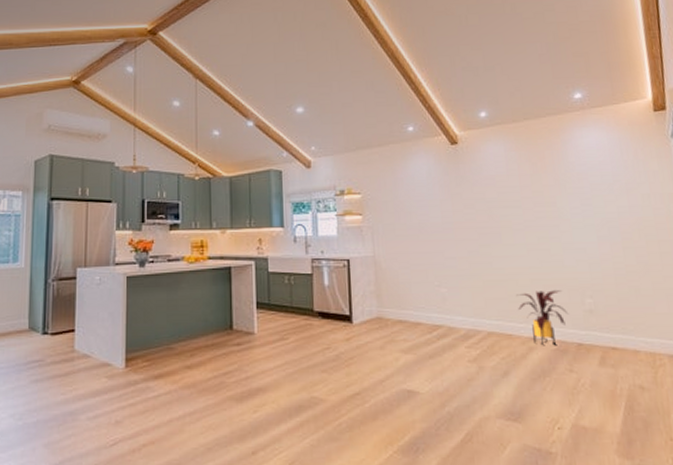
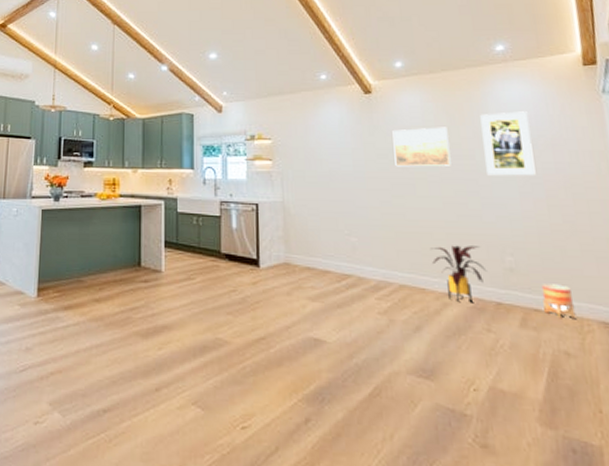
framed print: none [478,175,534,216] -> present [392,127,451,167]
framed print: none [560,157,612,221] -> present [480,111,536,176]
planter: none [618,322,650,354] -> present [541,284,577,318]

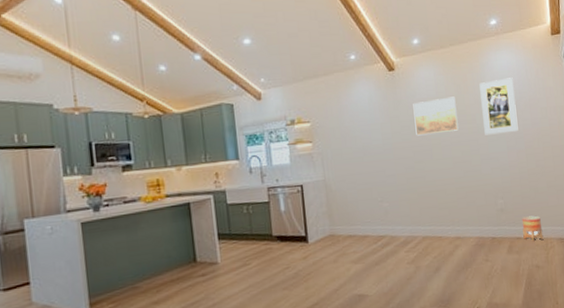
house plant: present [431,245,487,303] -> none [445,195,485,243]

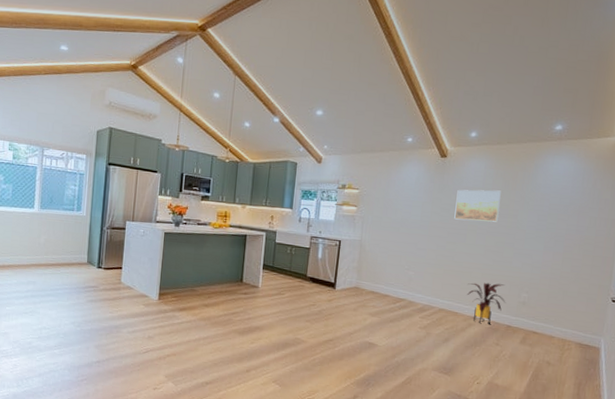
house plant: none [445,195,485,243] -> present [467,282,506,325]
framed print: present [479,77,519,135] -> none [523,182,567,234]
planter: present [521,215,544,241] -> none [540,314,563,340]

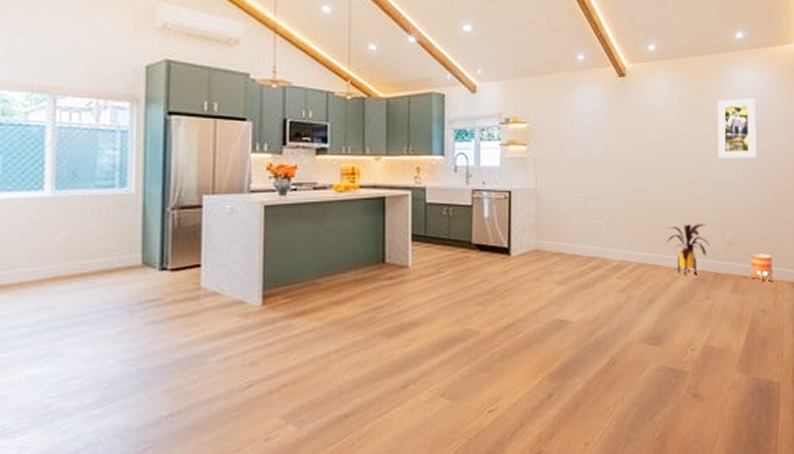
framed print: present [454,189,501,222] -> none [642,112,690,151]
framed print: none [523,182,567,234] -> present [718,98,756,159]
planter: none [540,314,563,340] -> present [750,253,773,282]

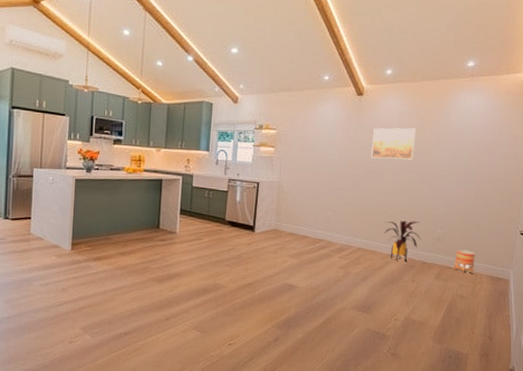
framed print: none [642,112,690,151] -> present [371,127,416,160]
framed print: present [718,98,756,159] -> none [438,119,478,170]

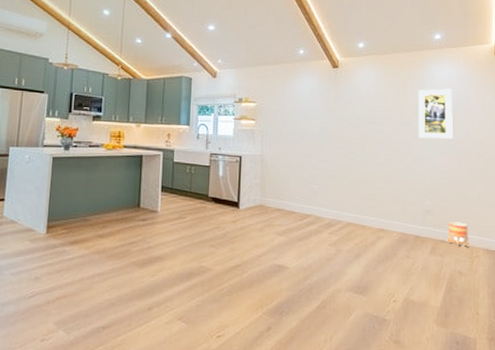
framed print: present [371,127,416,160] -> none [352,98,393,130]
house plant: present [384,220,422,262] -> none [372,192,411,237]
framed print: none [438,119,478,170] -> present [418,88,453,139]

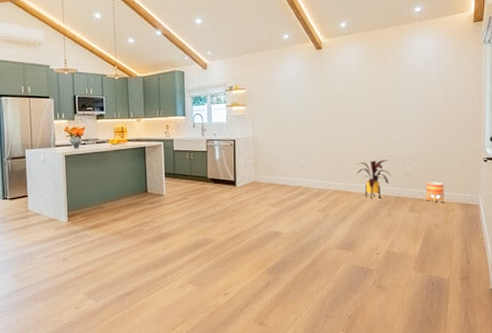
house plant: none [372,192,411,237] -> present [356,160,392,199]
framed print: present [418,88,453,139] -> none [398,59,431,109]

